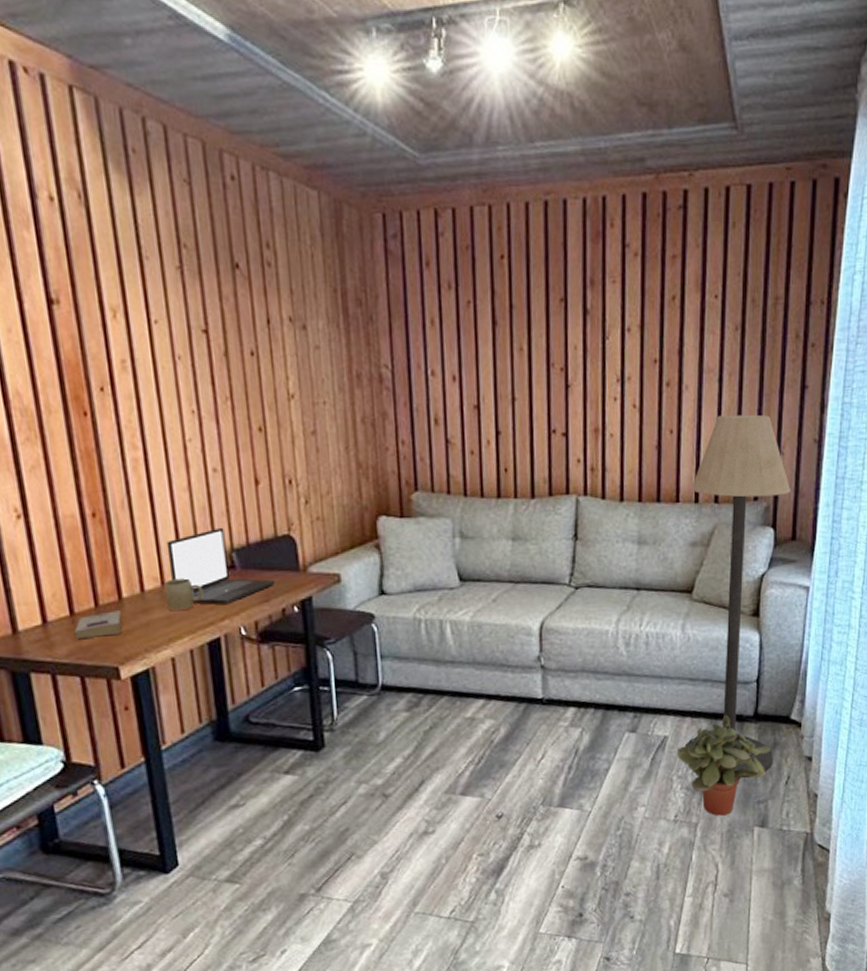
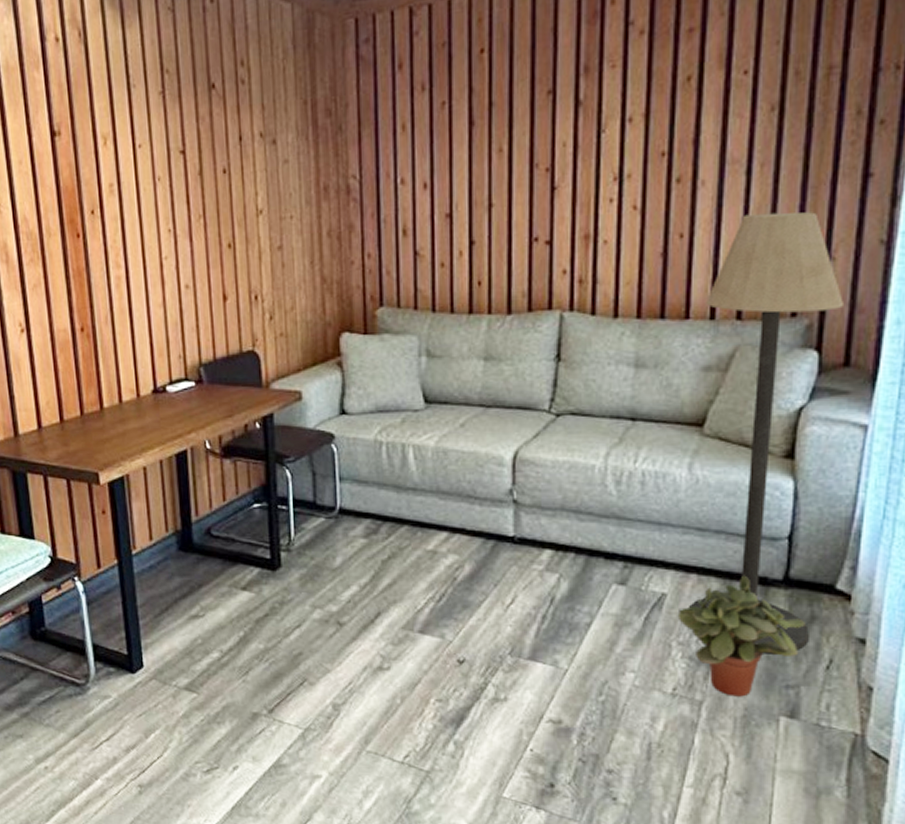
book: present [74,610,123,639] -> none [63,419,103,444]
mug: present [163,578,204,612] -> none [138,391,174,423]
laptop: present [166,527,276,605] -> none [142,342,240,419]

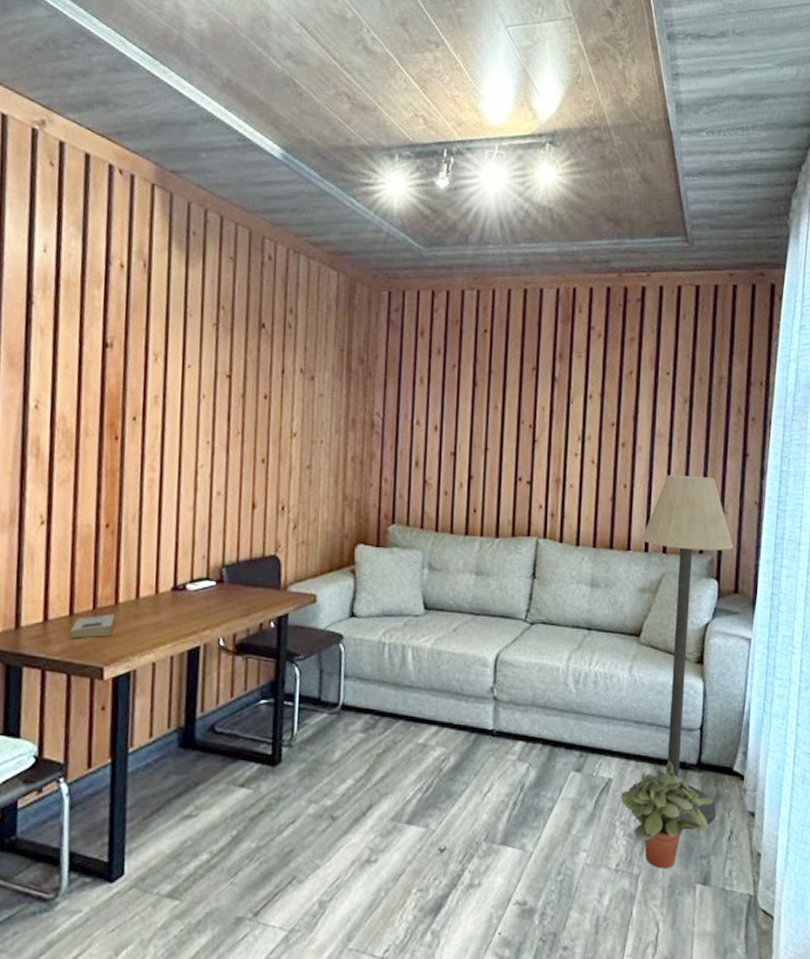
book: none [63,419,103,444] -> present [69,614,116,638]

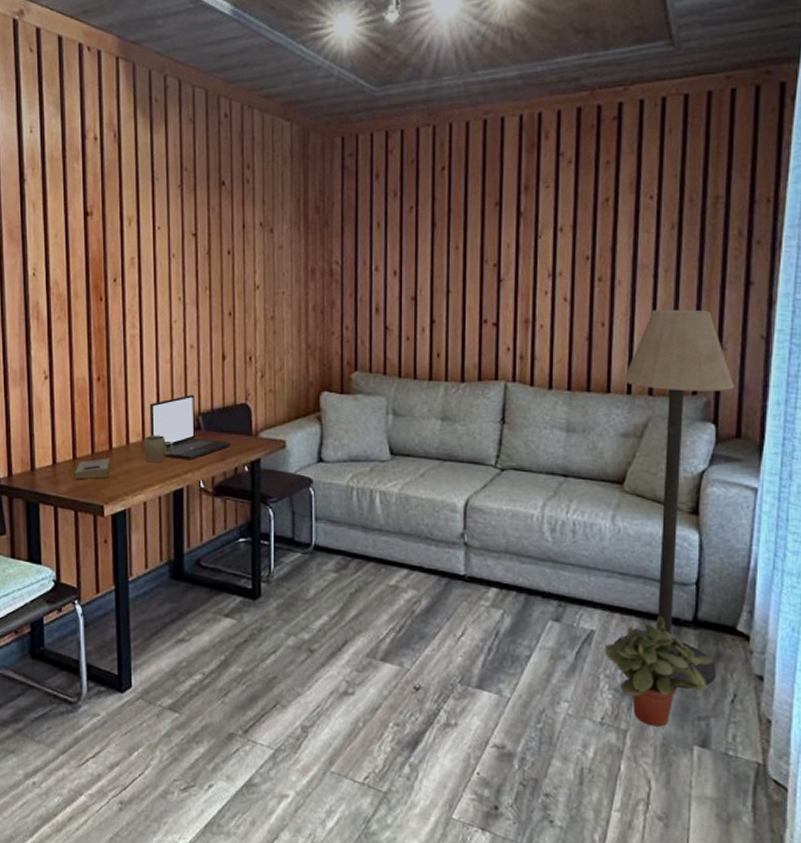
mug: none [155,588,192,619] -> present [143,435,174,463]
laptop: none [164,544,258,616] -> present [149,394,232,461]

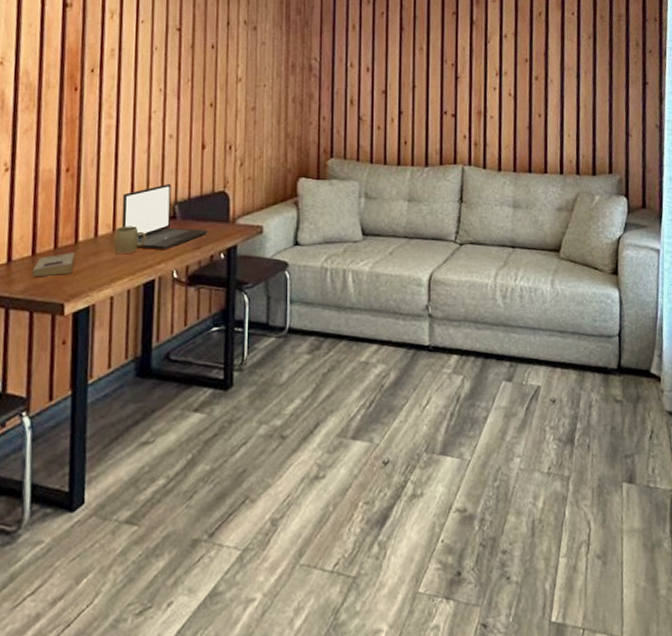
potted plant: present [605,615,713,727] -> none [550,366,634,470]
floor lamp: present [614,309,735,688] -> none [556,103,640,431]

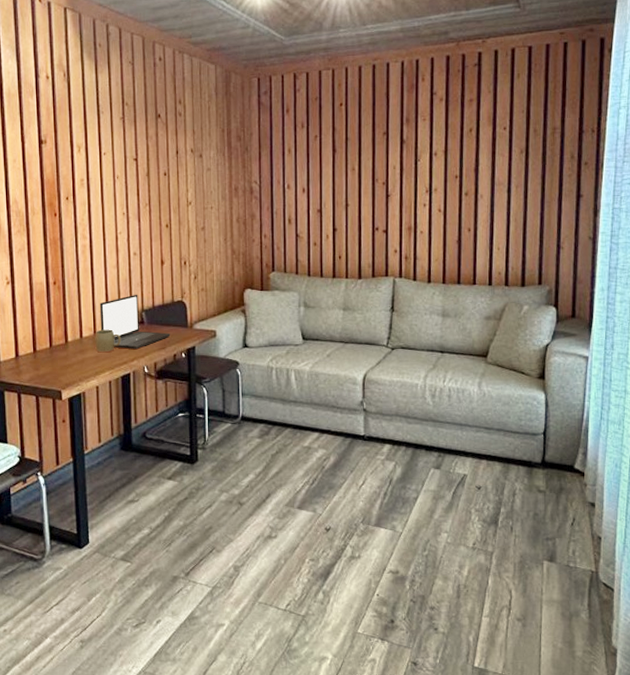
book: present [32,252,75,276] -> none [35,350,67,369]

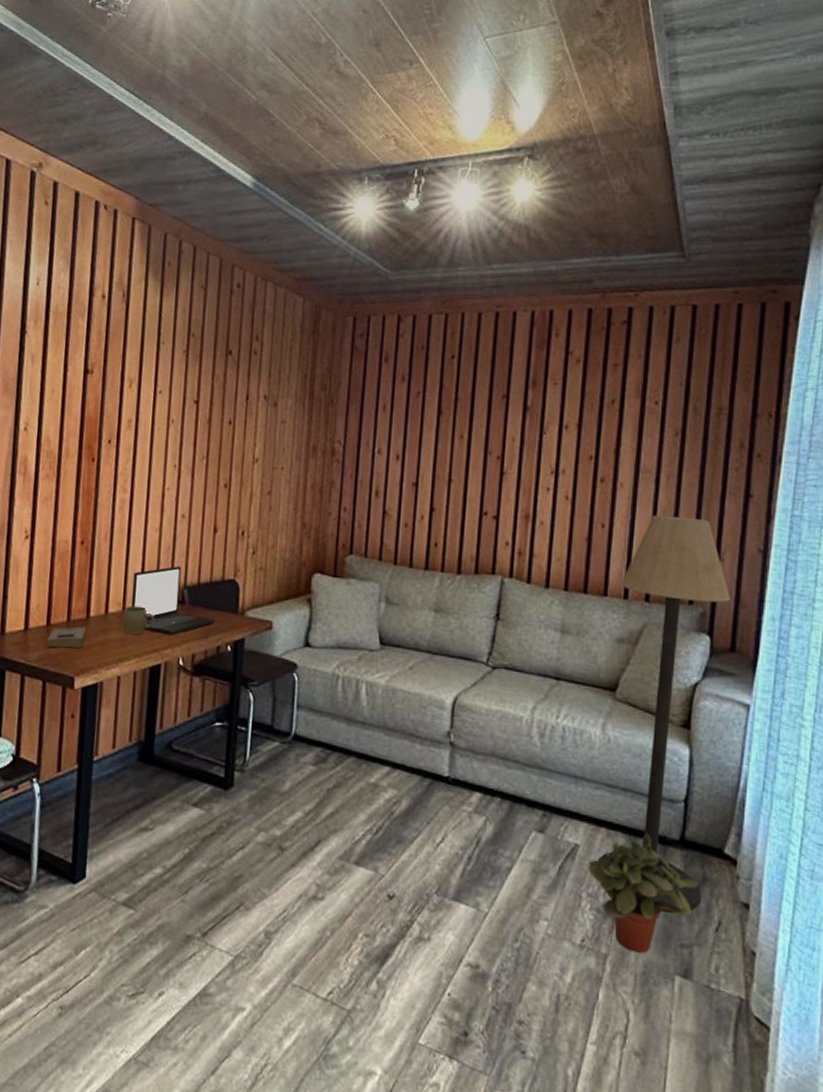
book: none [35,350,67,369] -> present [46,626,87,648]
potted plant: none [475,460,557,548] -> present [589,832,698,953]
floor lamp: none [482,217,571,516] -> present [599,515,732,913]

